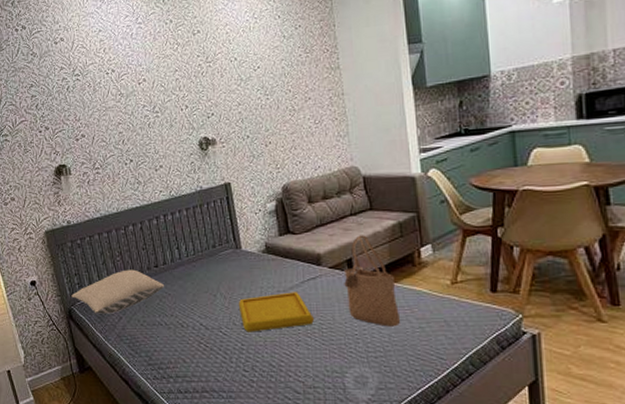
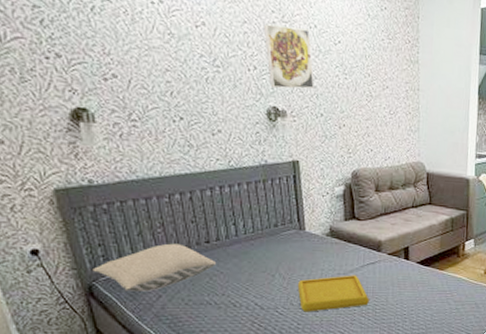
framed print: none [191,63,239,121] -> present [263,23,314,89]
tote bag: present [344,235,400,327] -> none [399,226,442,308]

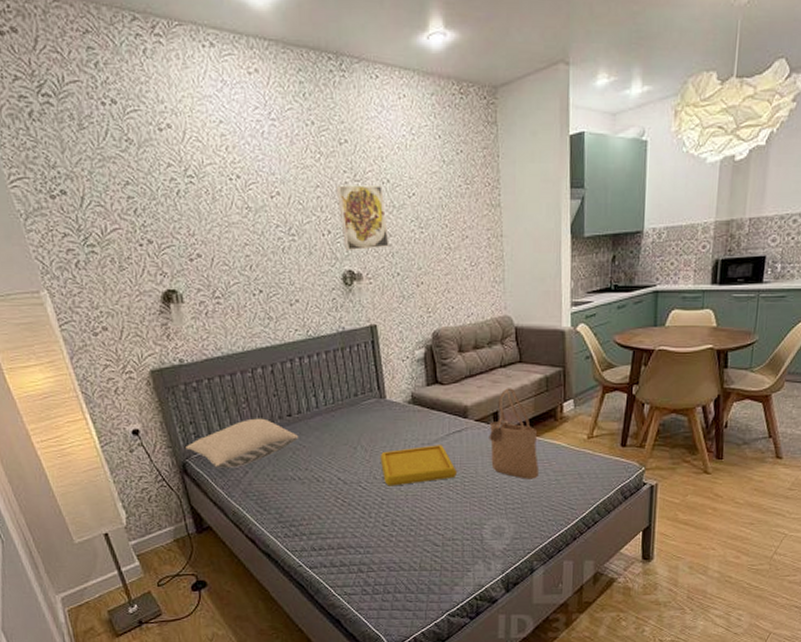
tote bag: none [399,226,442,308] -> present [489,388,539,479]

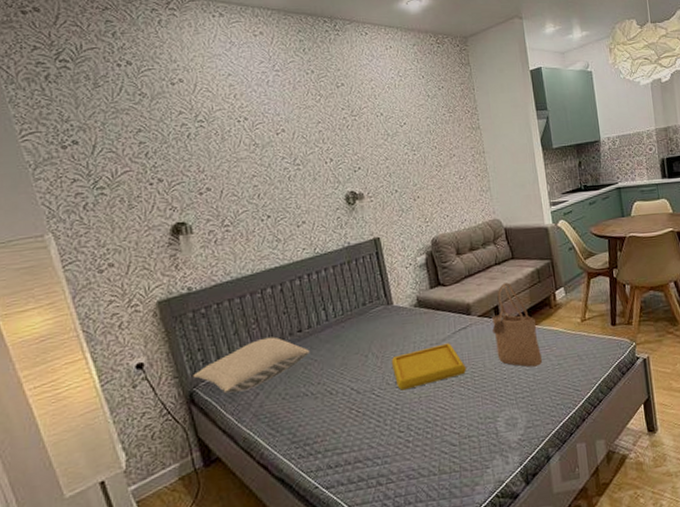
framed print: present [335,185,389,251] -> none [335,118,387,175]

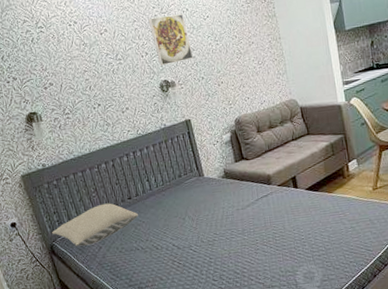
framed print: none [335,118,387,175] -> present [148,14,193,66]
serving tray: present [391,343,466,391] -> none [204,208,268,247]
tote bag: present [492,282,542,367] -> none [290,156,336,230]

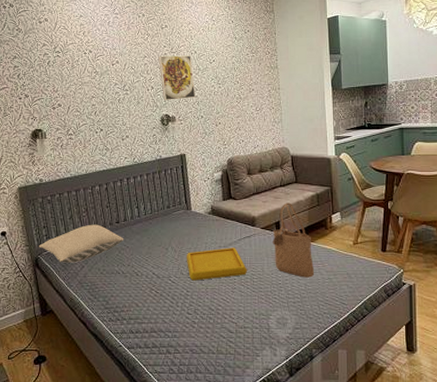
serving tray: none [204,208,268,247] -> present [186,247,247,281]
tote bag: none [290,156,336,230] -> present [272,203,314,278]

